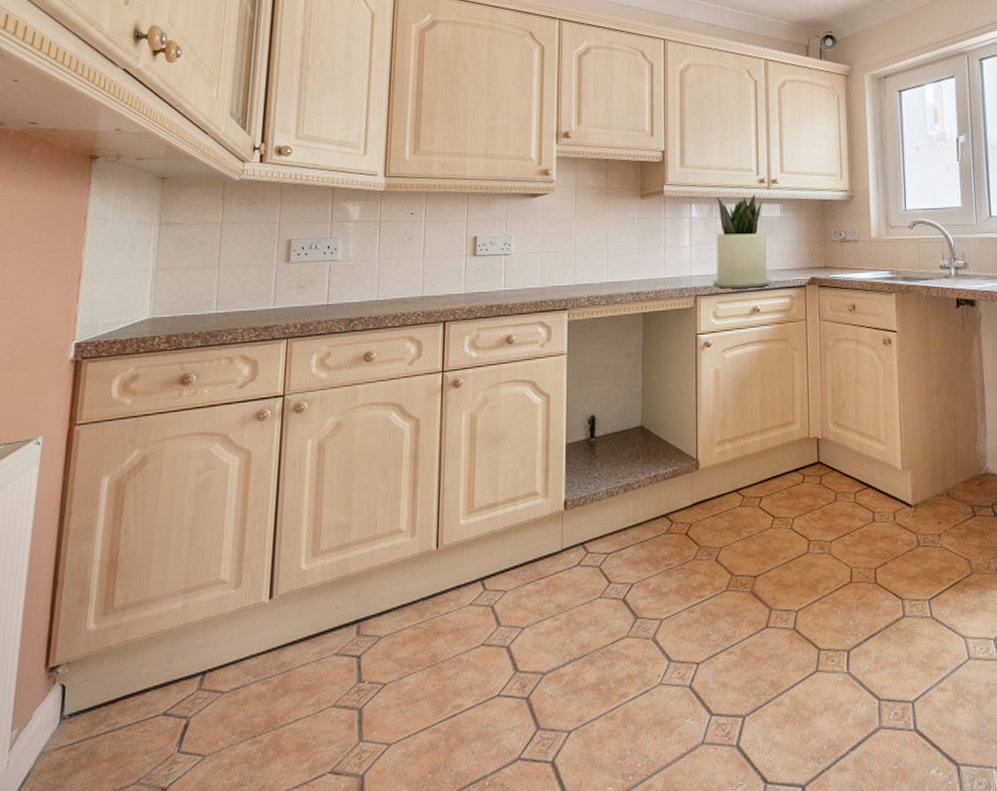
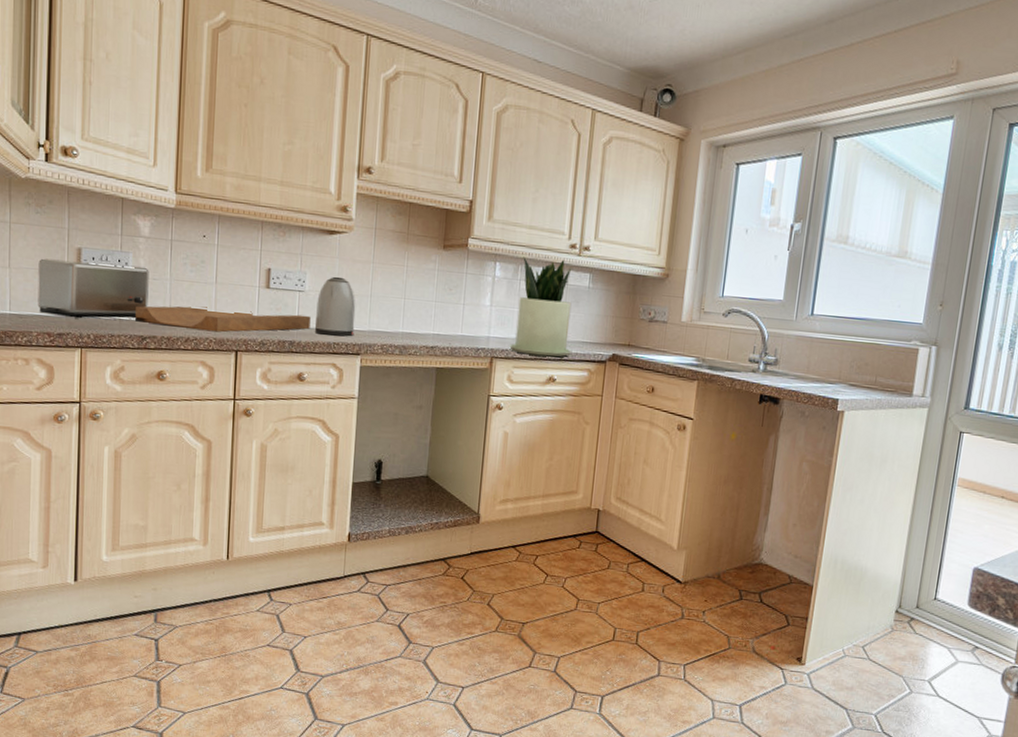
toaster: none [245,251,358,310] -> present [37,259,149,319]
cutting board: none [343,277,517,306] -> present [135,306,311,333]
kettle: none [522,237,561,295] -> present [315,277,356,337]

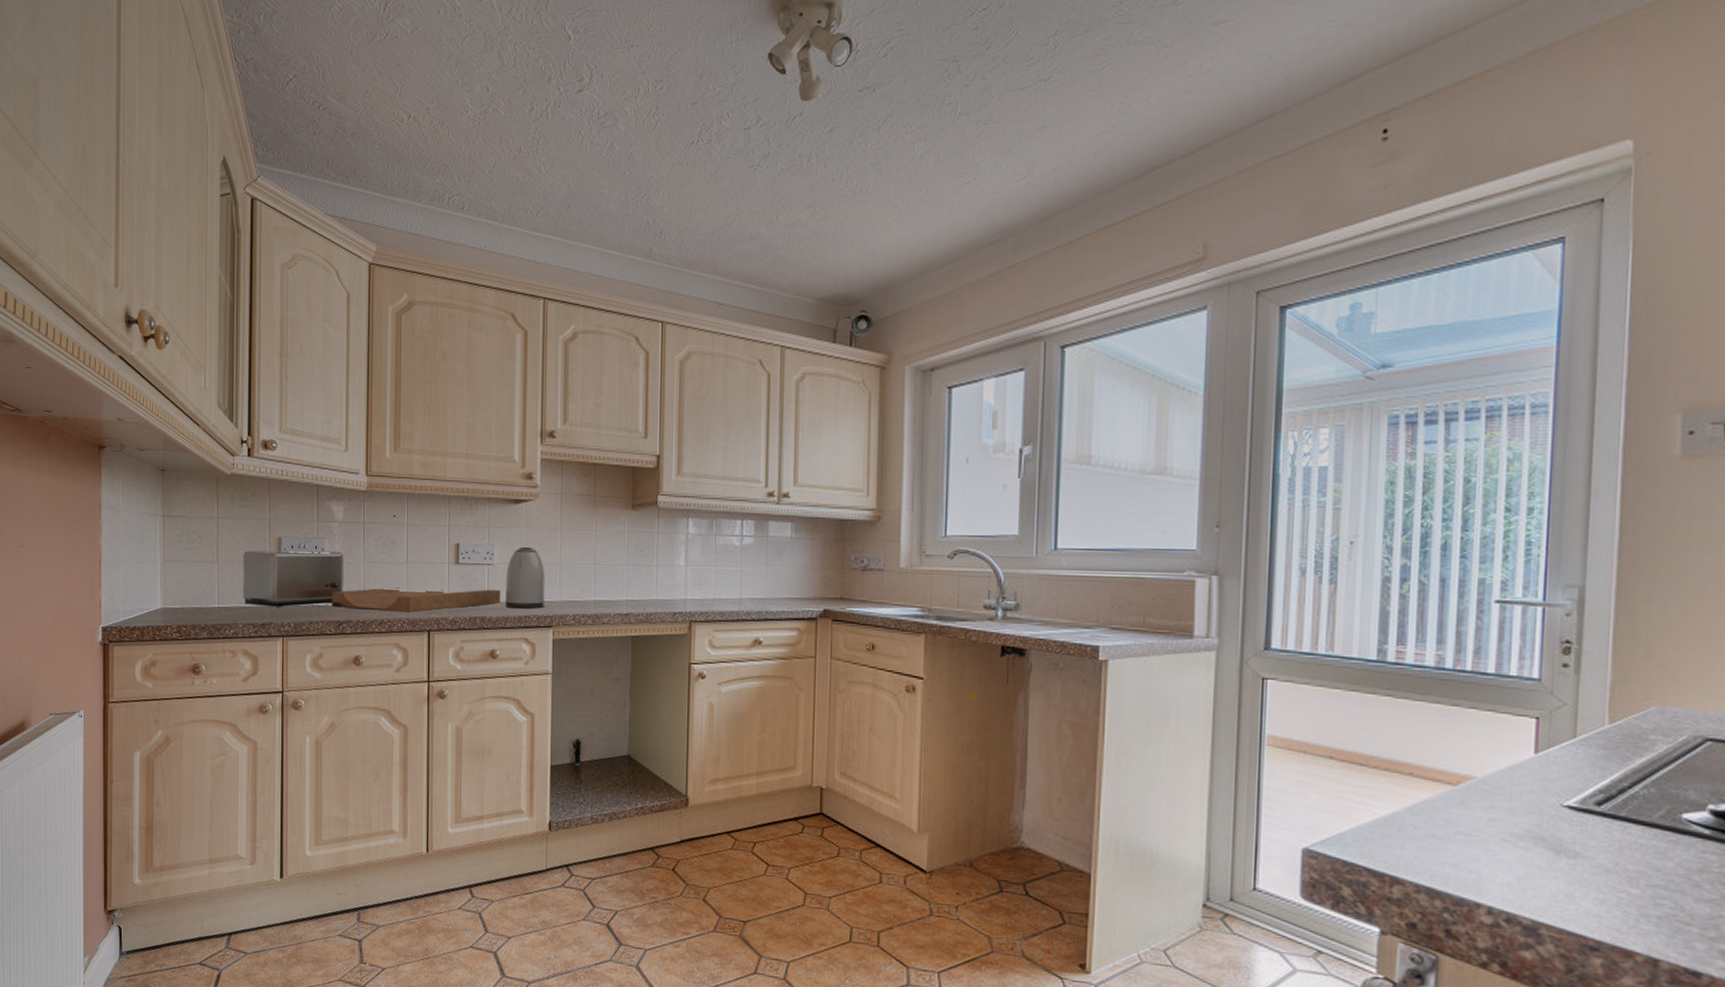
planter: present [508,256,573,358] -> none [707,509,778,617]

